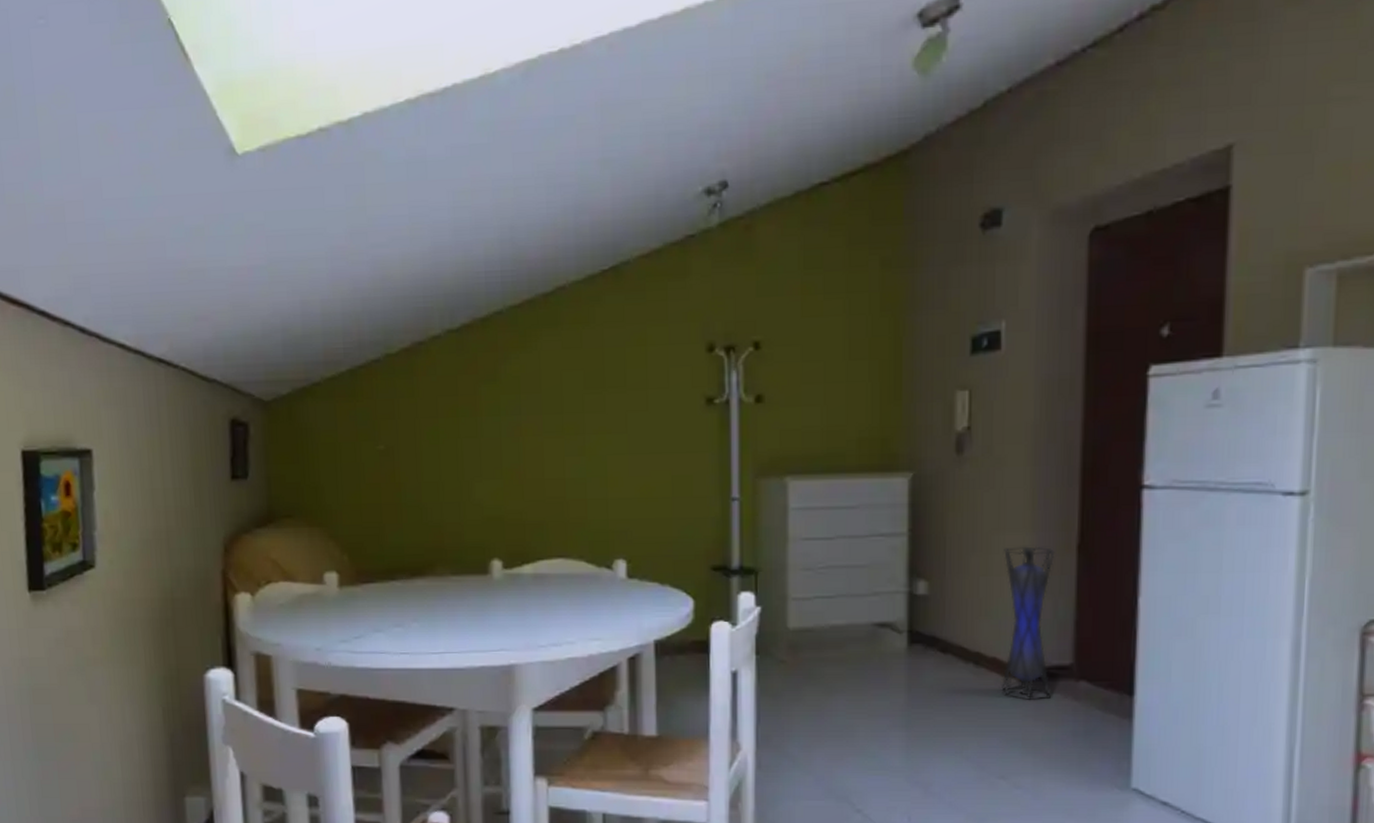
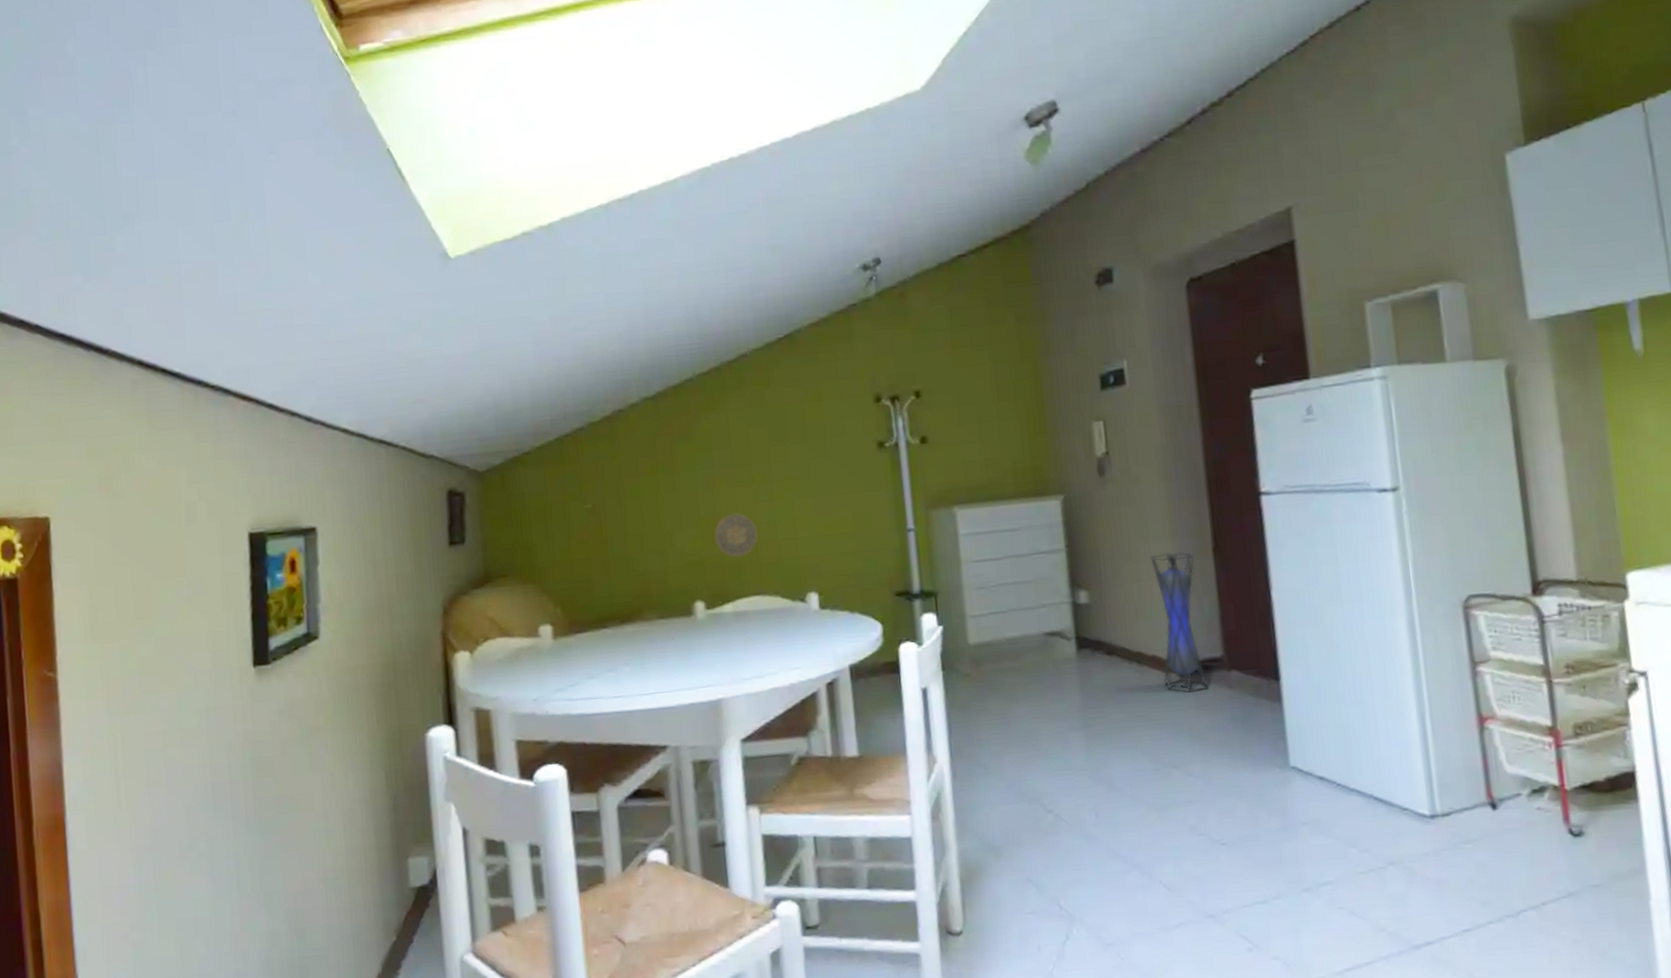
decorative plate: none [516,467,566,515] -> present [714,513,759,558]

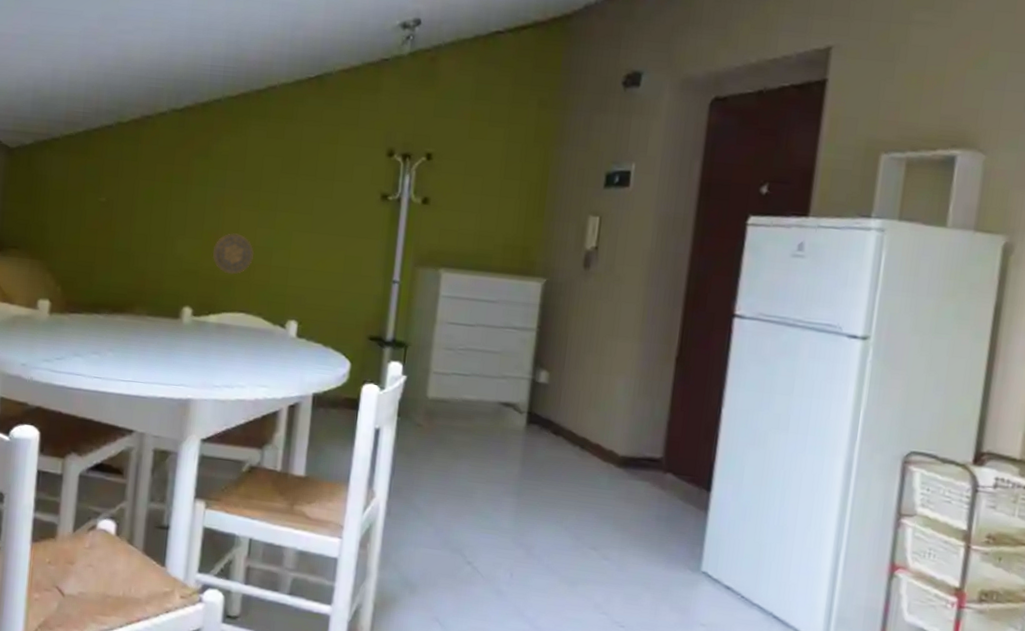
lantern: present [1150,552,1209,693] -> none [601,352,657,486]

